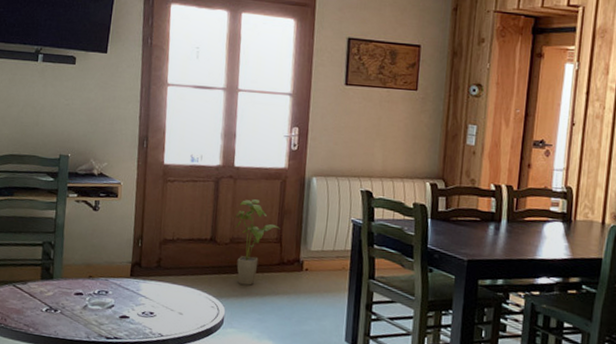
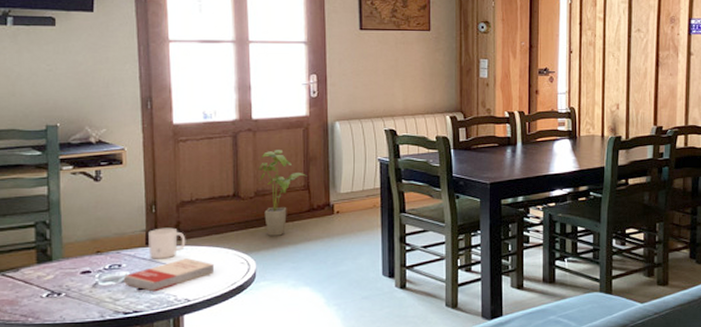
book: none [108,294,187,322] -> present [123,258,214,291]
mug: none [132,262,165,292] -> present [148,227,186,259]

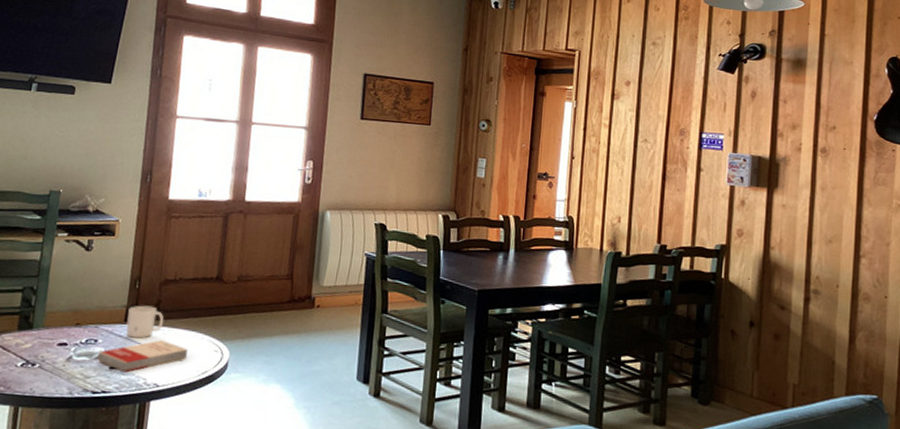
house plant: present [258,150,307,236] -> none [242,235,292,326]

